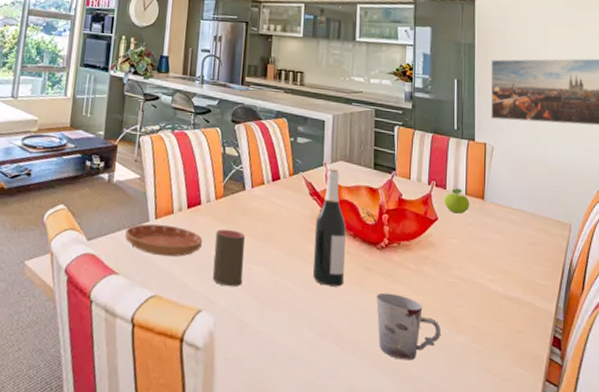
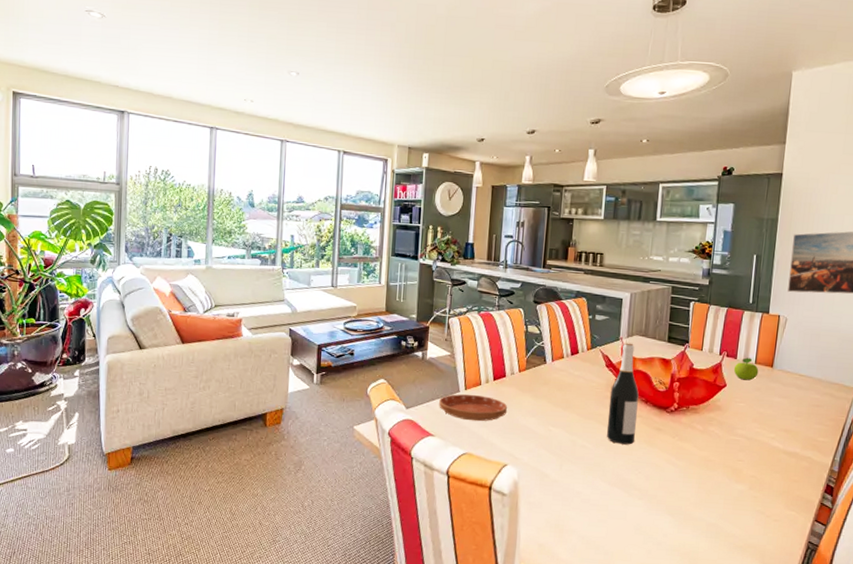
cup: present [212,229,245,287] -> none [516,397,546,446]
cup: present [376,292,441,361] -> none [663,449,722,505]

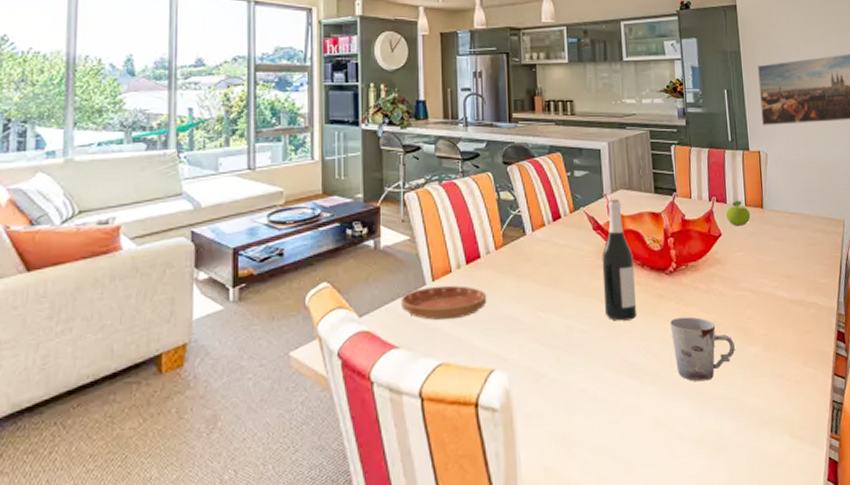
cup: none [663,449,722,505] -> present [670,316,735,382]

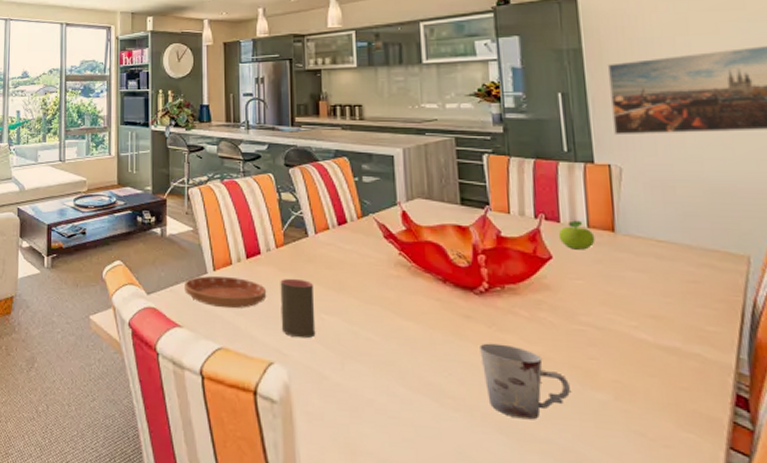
cup: none [500,279,534,340] -> present [280,278,316,339]
wine bottle: present [602,199,637,321] -> none [394,208,437,337]

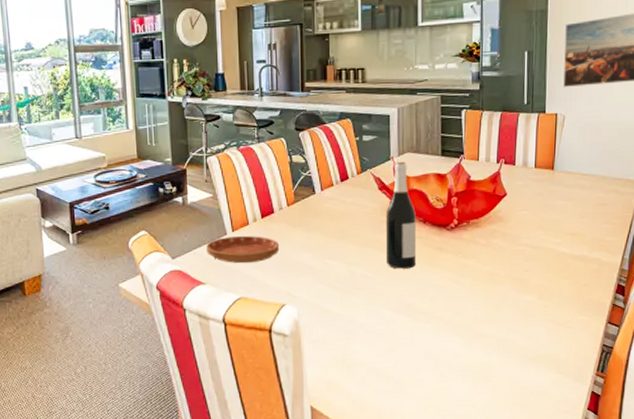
cup: present [280,278,316,339] -> none [291,231,321,282]
wine bottle: none [394,208,437,337] -> present [385,161,417,269]
cup: present [480,343,570,420] -> none [447,267,509,322]
fruit: present [558,220,596,250] -> none [513,162,539,187]

